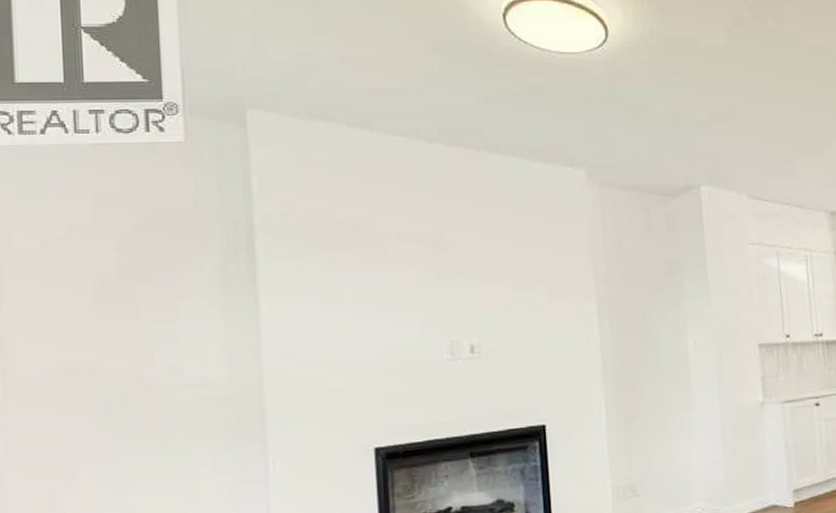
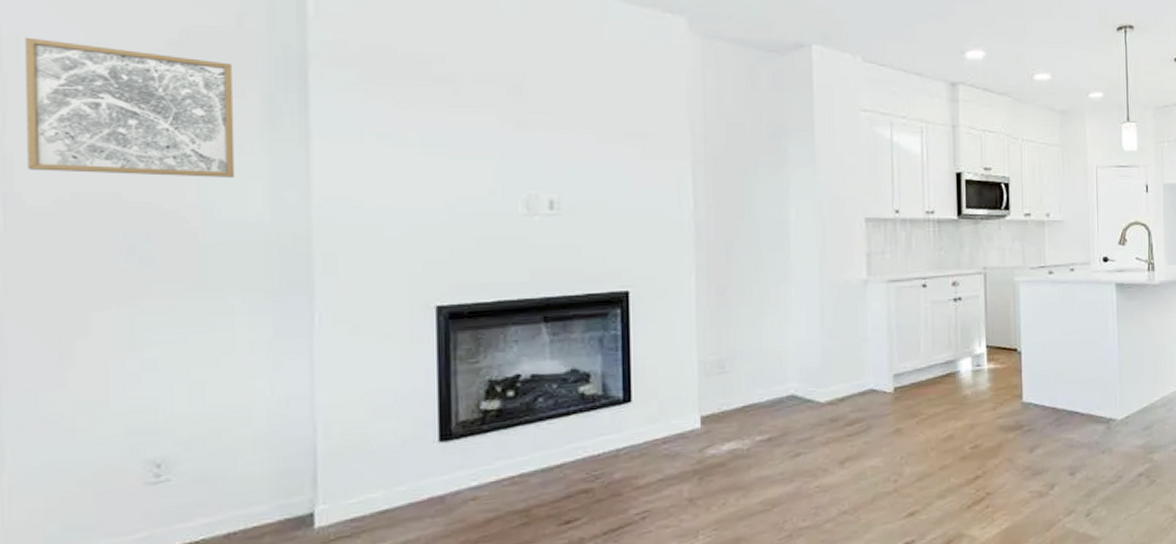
wall art: none [15,229,196,347] -> present [24,37,235,177]

